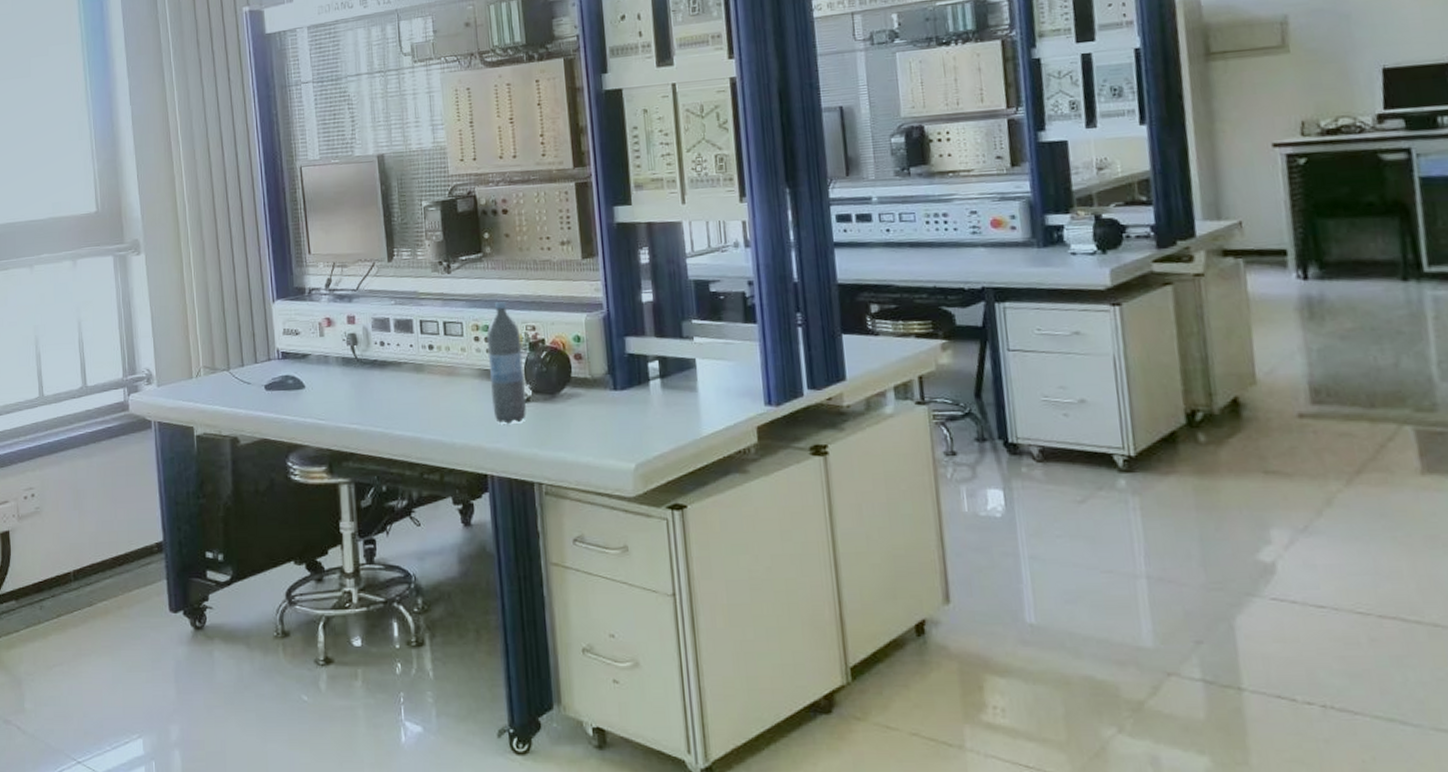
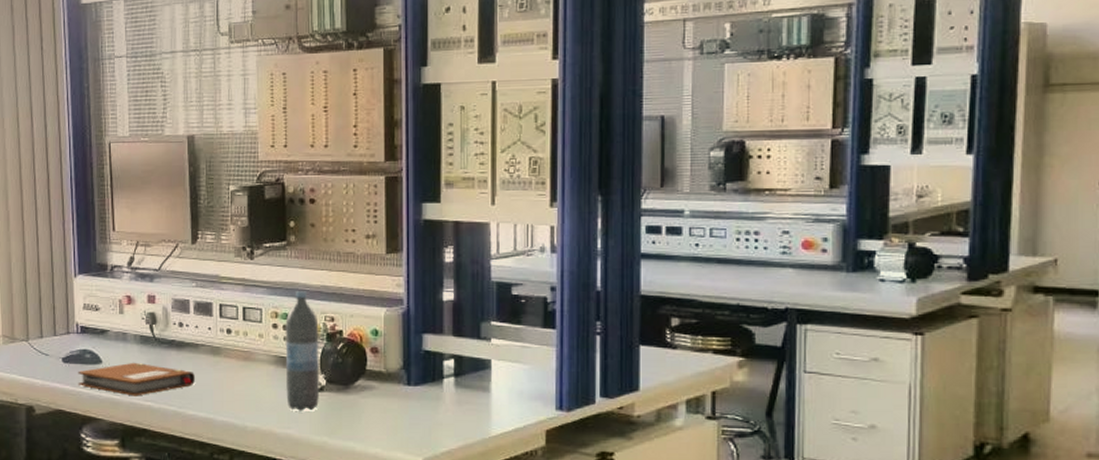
notebook: none [281,385,400,420] -> present [78,362,195,396]

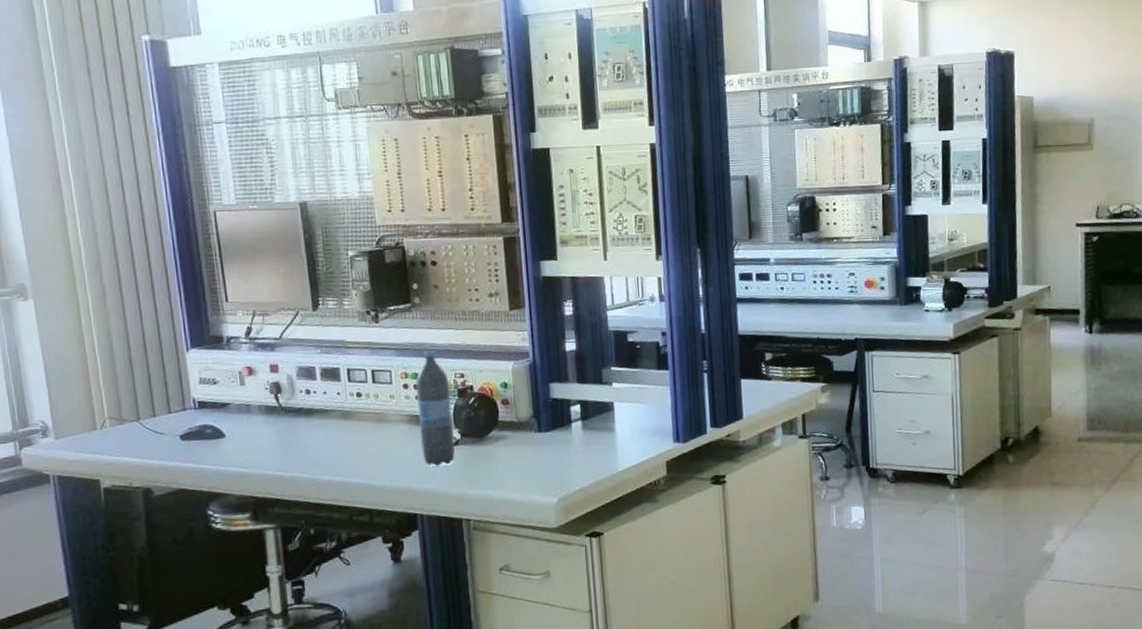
notebook: present [78,362,195,396] -> none [199,433,327,468]

